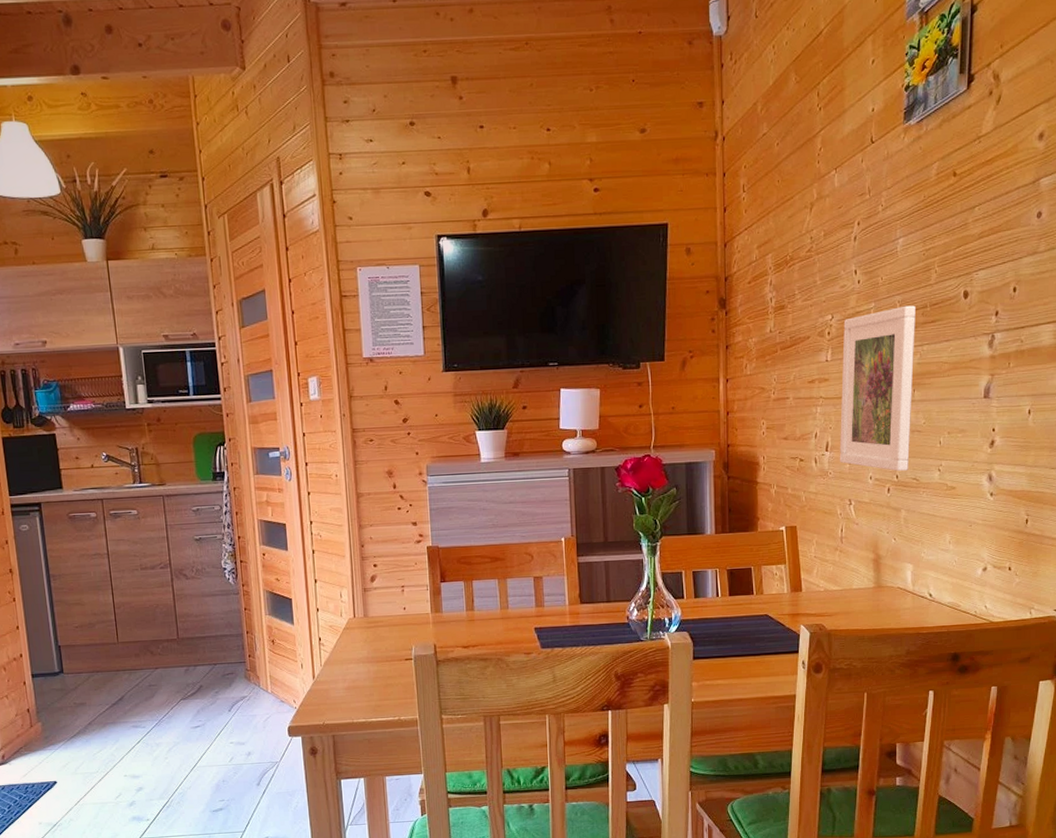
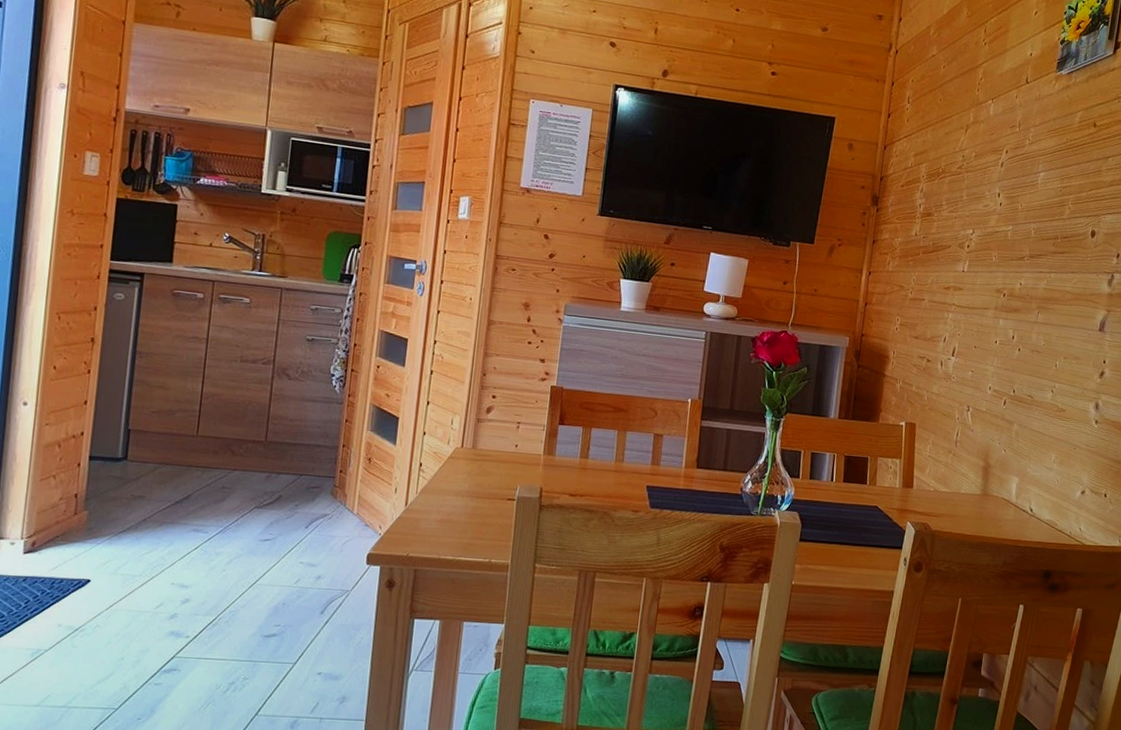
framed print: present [839,305,917,472] -> none [963,233,1049,388]

